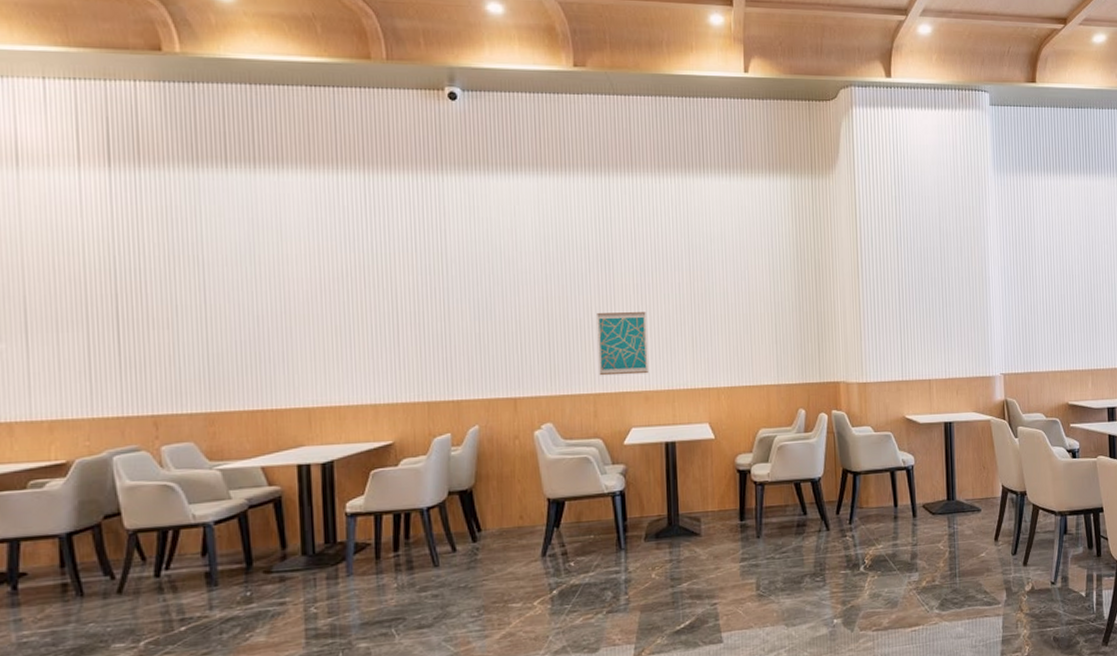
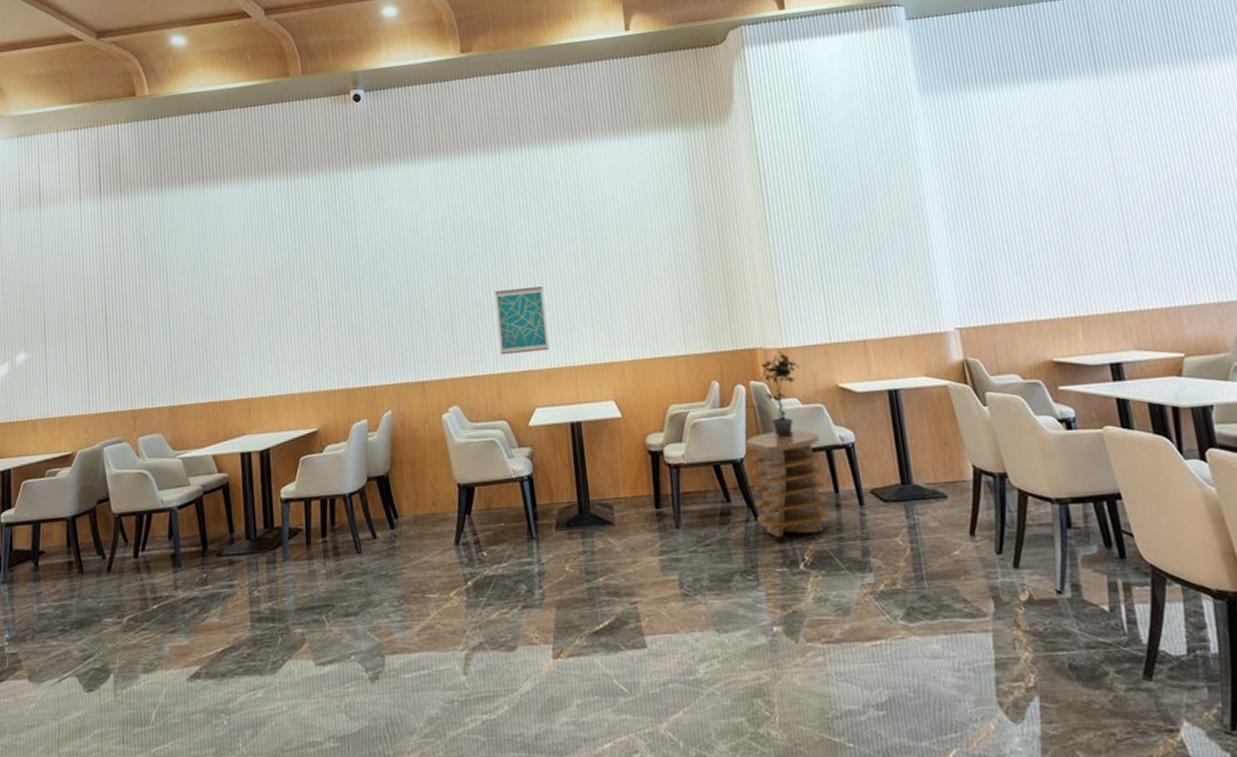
side table: none [824,452,888,545] -> present [746,428,830,538]
potted plant: none [841,385,874,460] -> present [760,351,799,437]

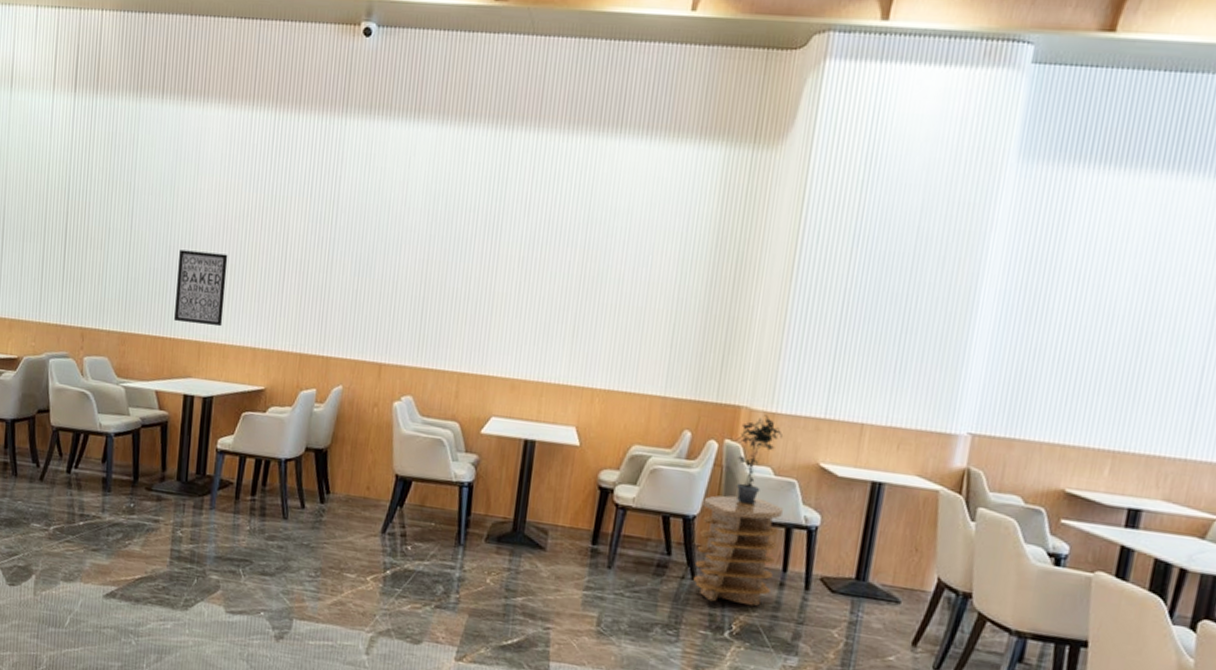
wall art: none [217,312,268,385] -> present [174,249,228,327]
wall art: present [495,286,549,355] -> none [467,285,528,360]

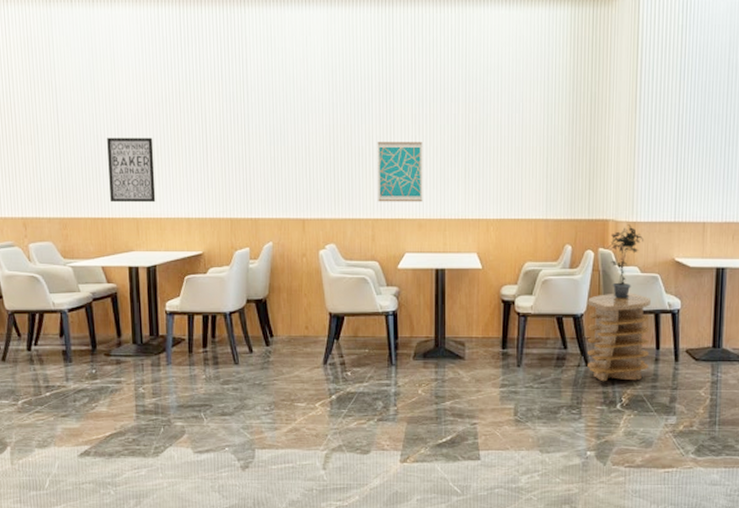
wall art: none [467,285,528,360] -> present [377,142,423,202]

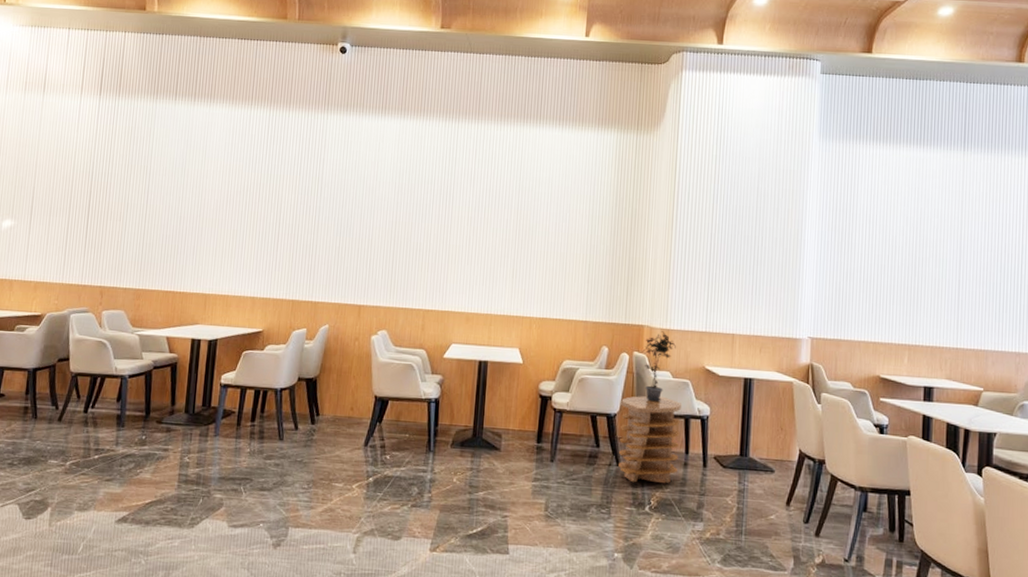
wall art: present [107,137,156,203] -> none [184,219,231,281]
wall art: present [377,142,423,202] -> none [430,240,476,298]

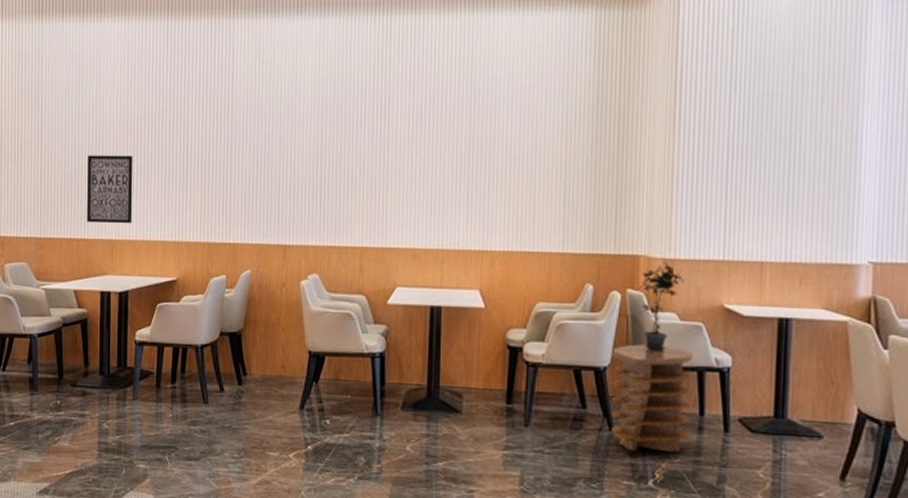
wall art: none [184,219,231,281] -> present [87,155,133,224]

